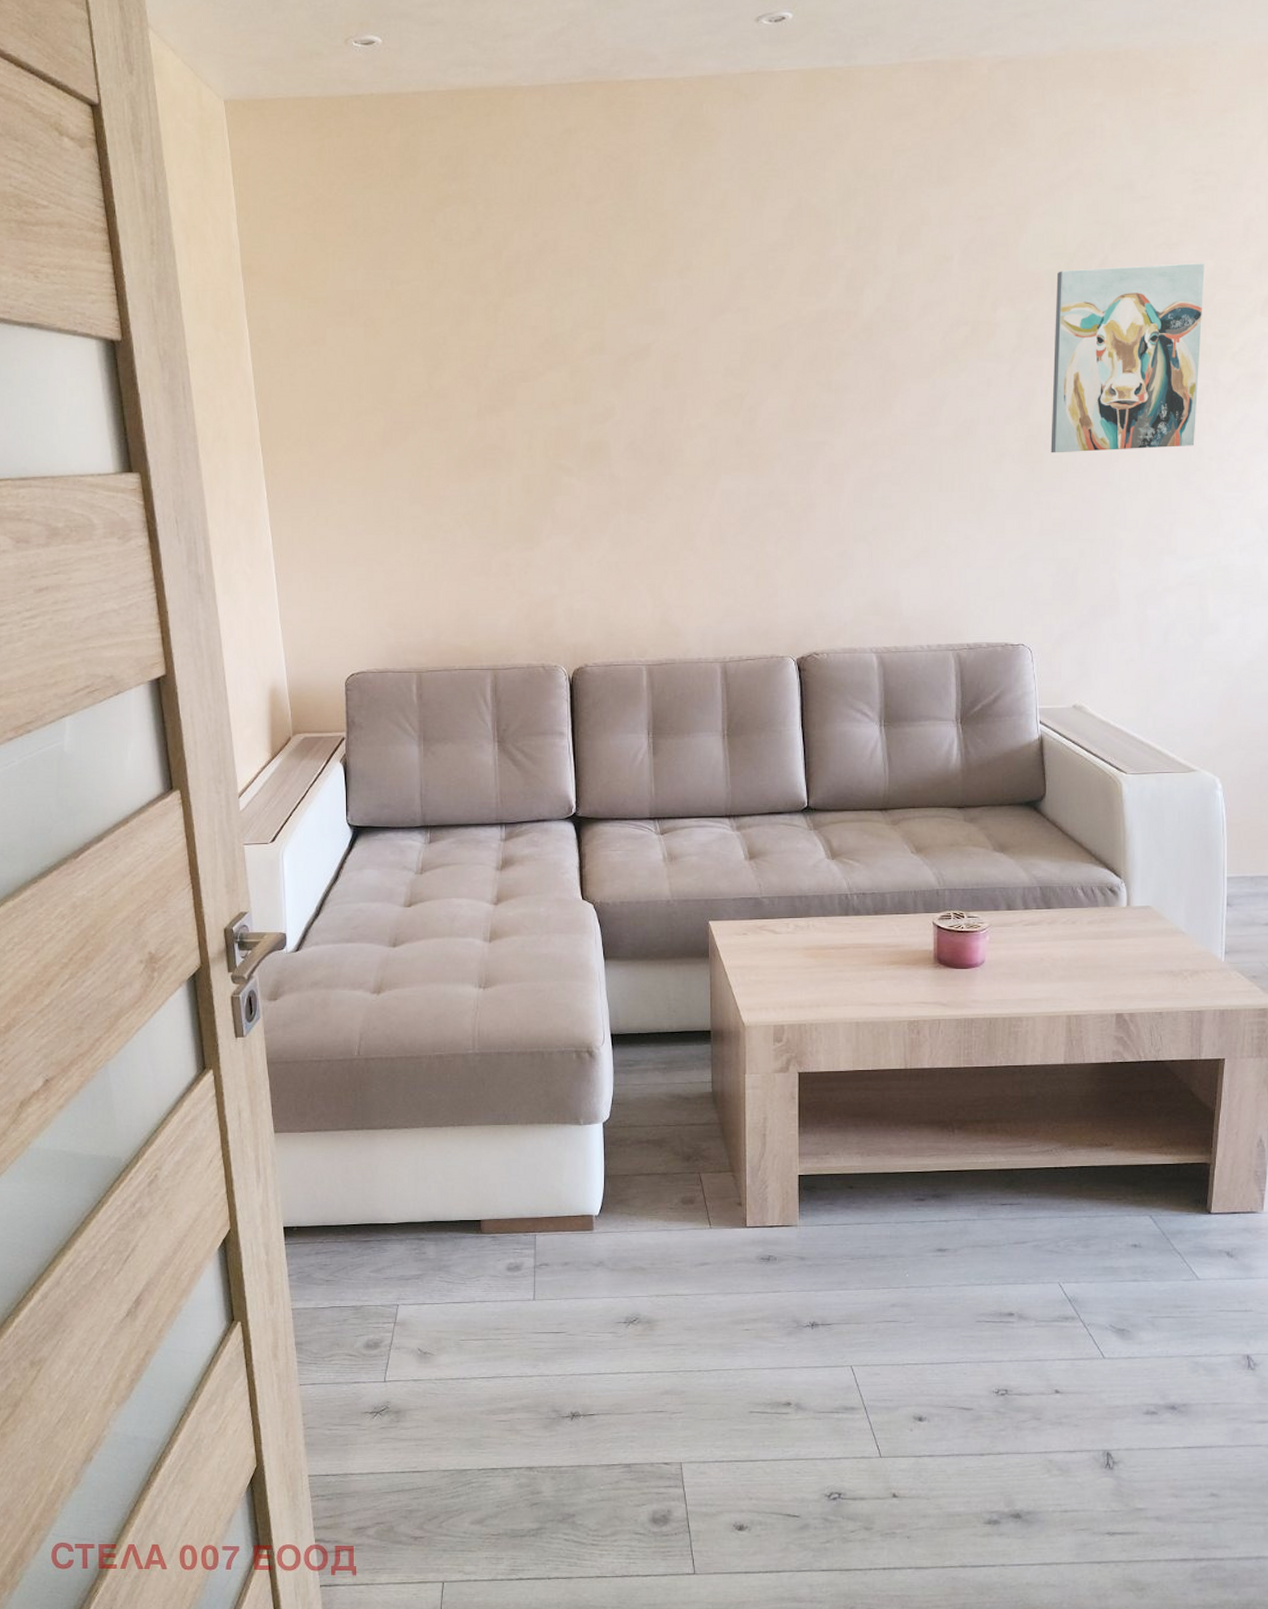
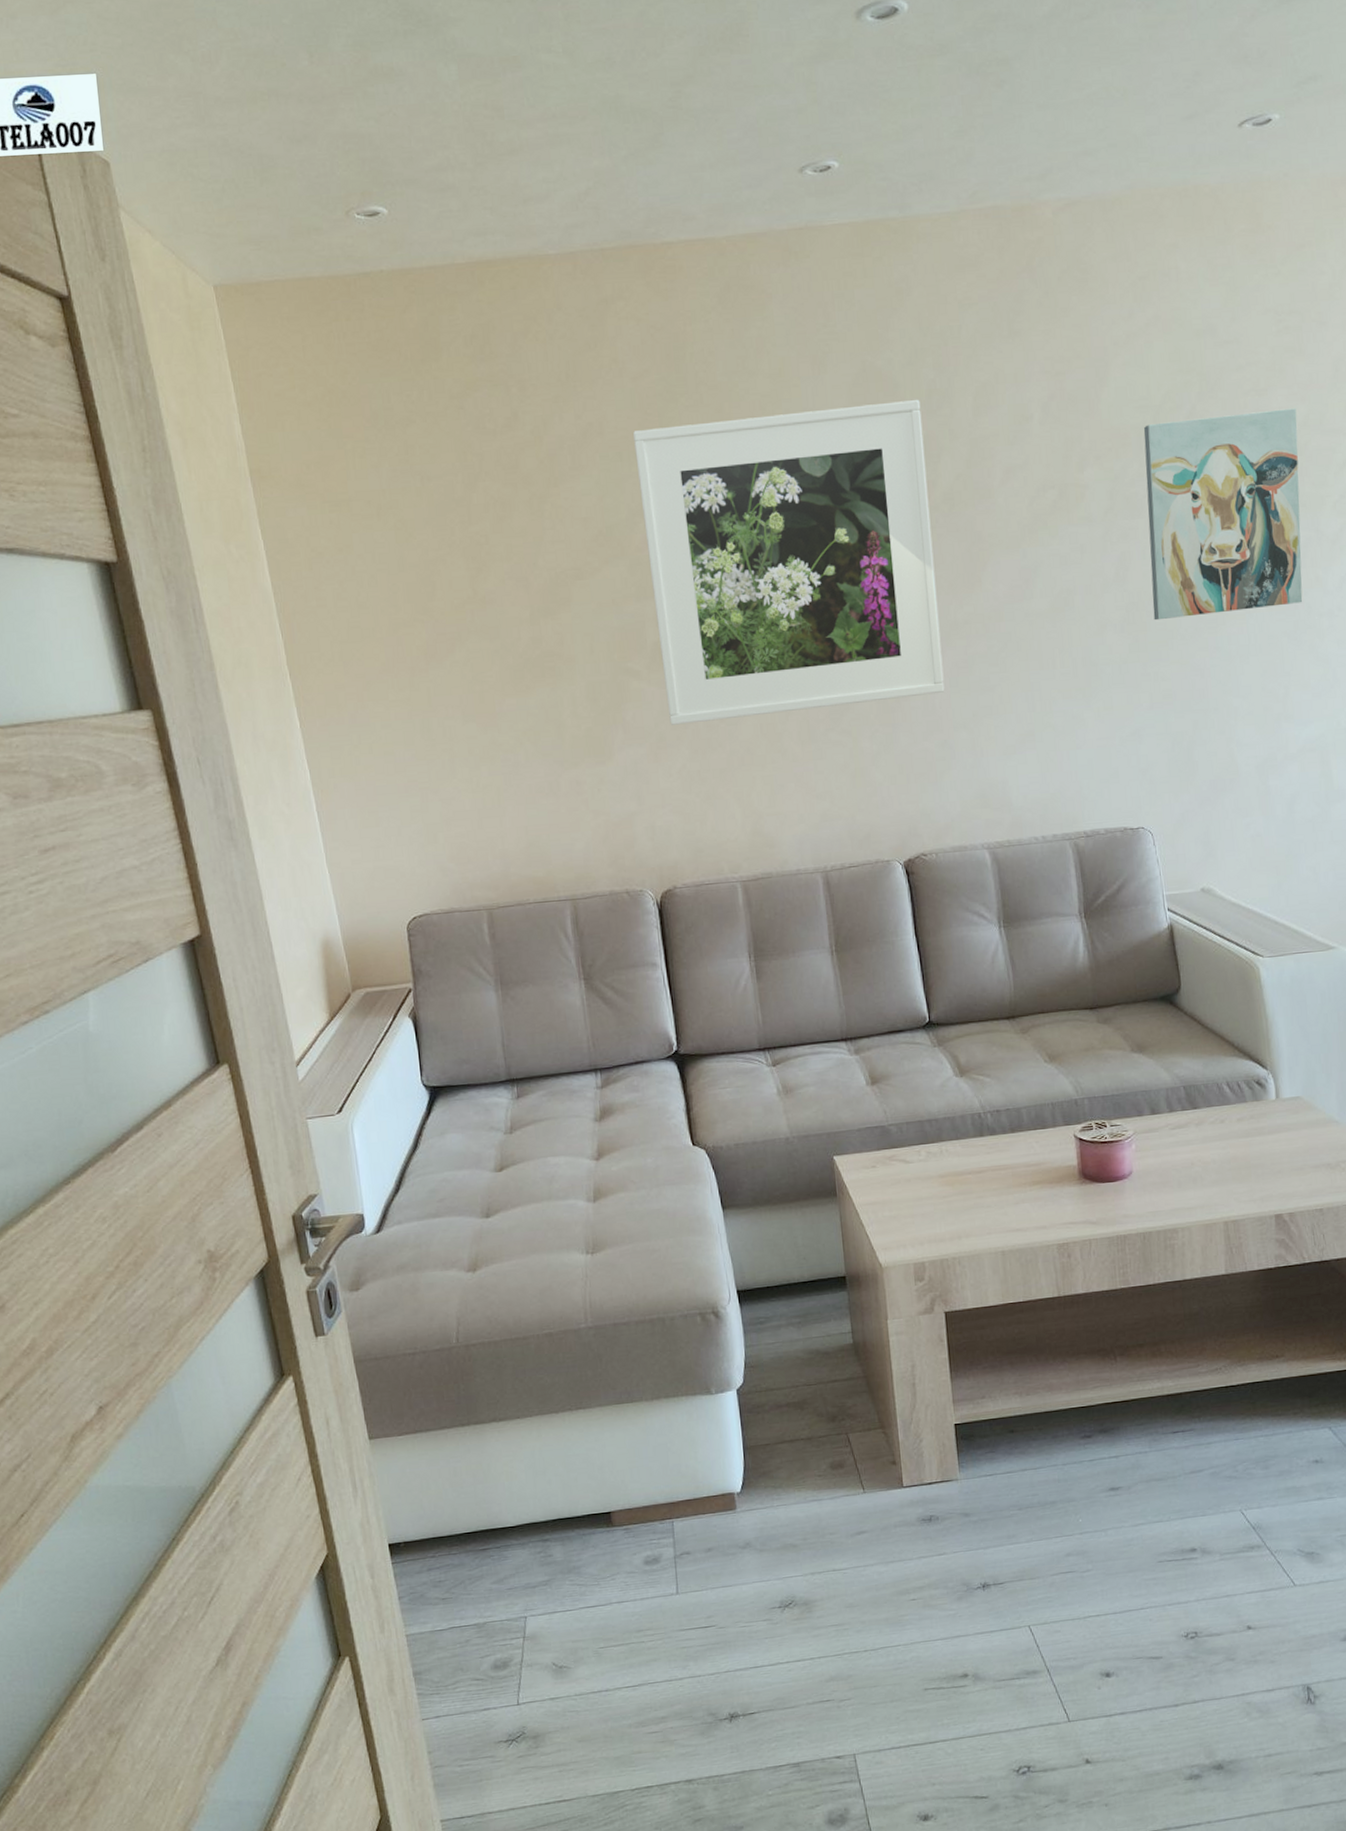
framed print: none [584,235,849,519] -> present [633,399,945,725]

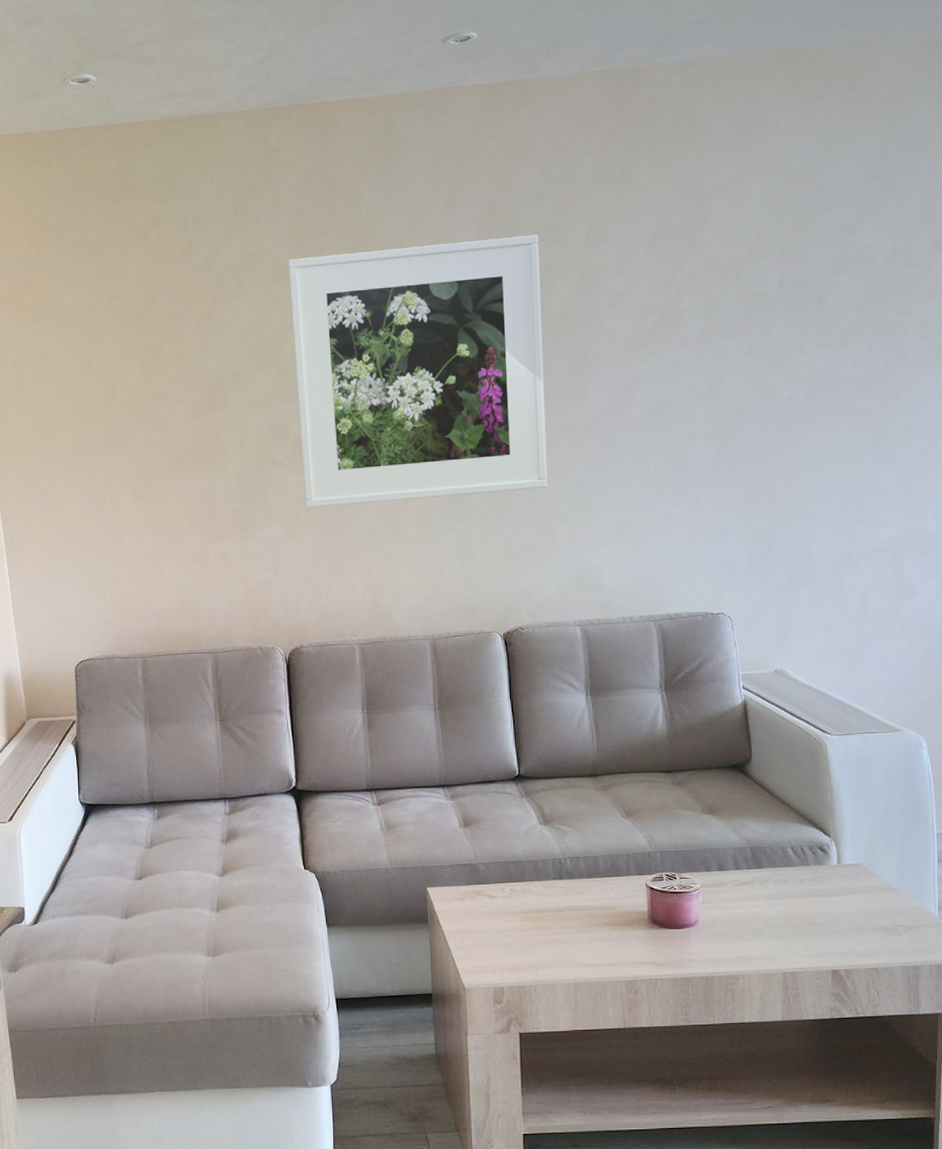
wall art: present [1143,408,1303,621] -> none [740,244,885,430]

